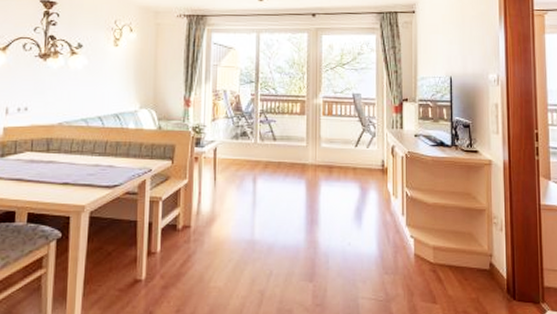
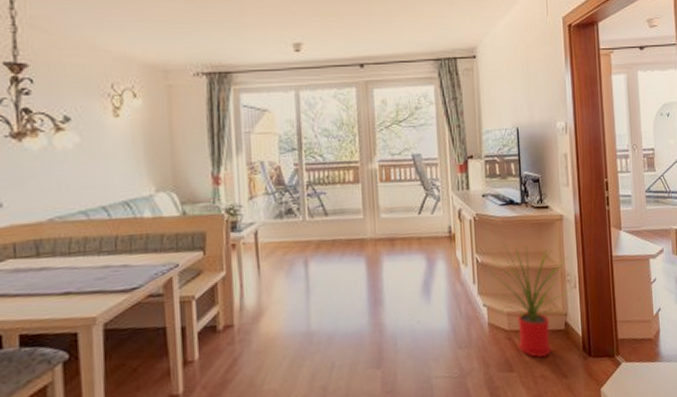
house plant: none [418,180,500,294] -> present [489,242,574,358]

